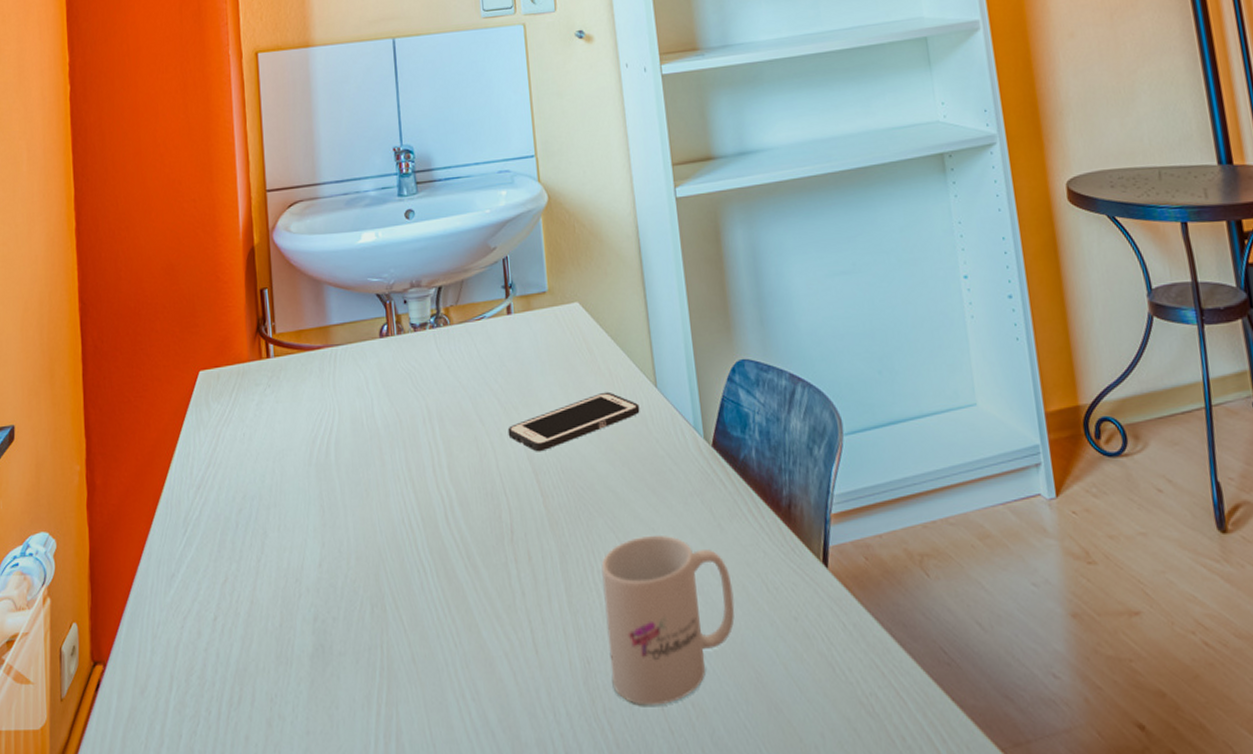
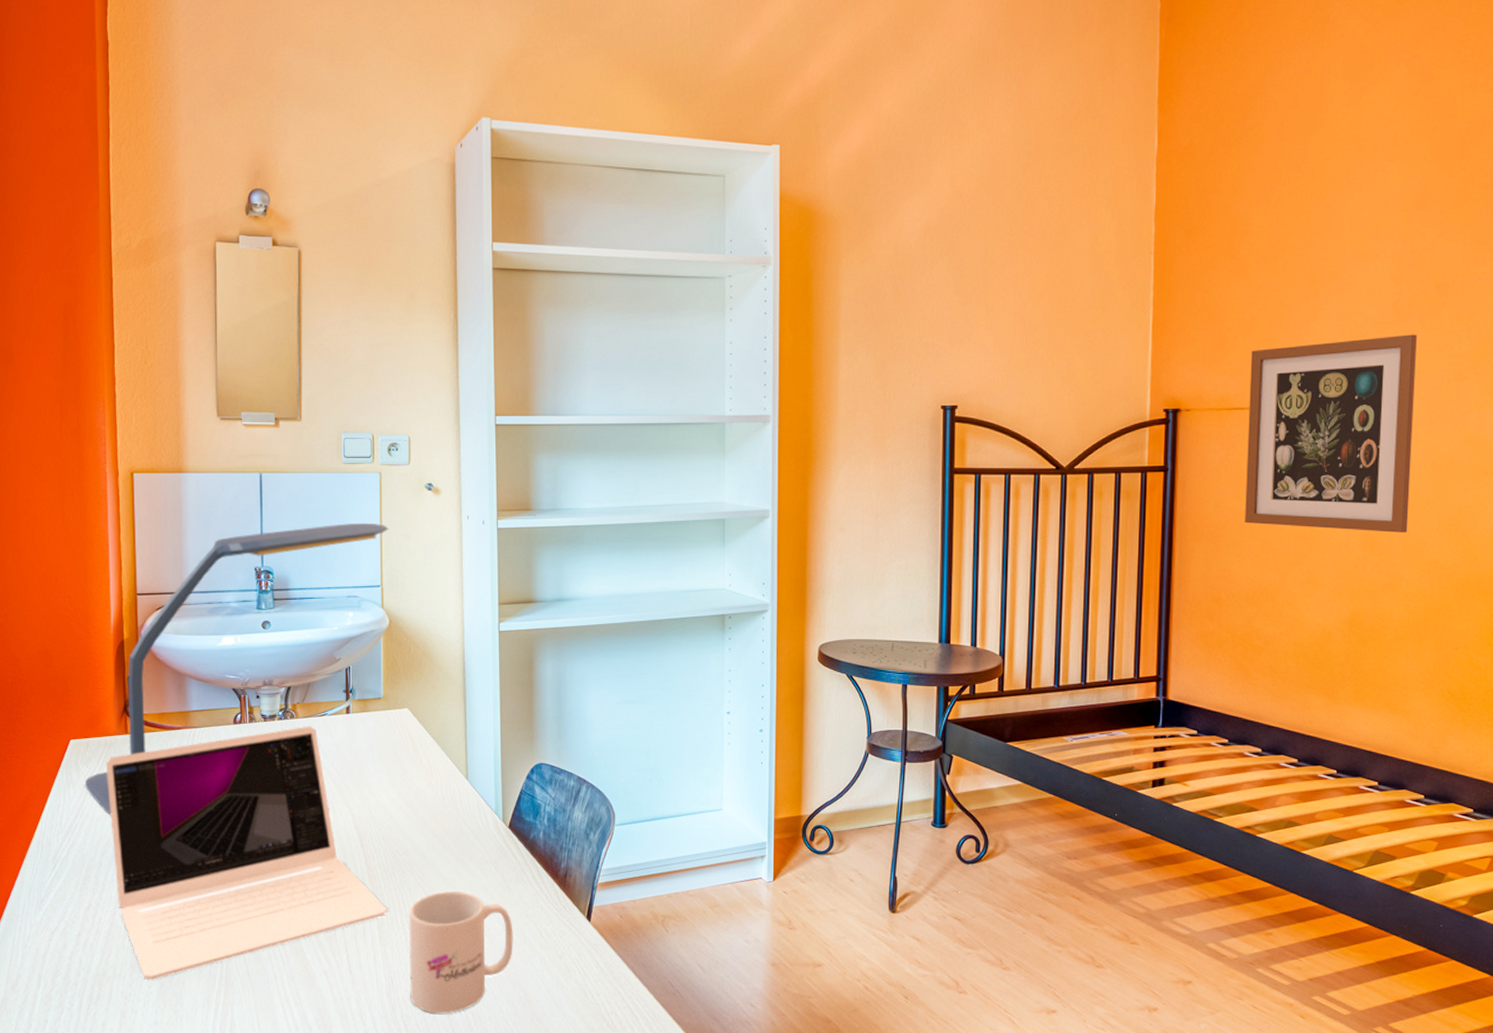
desk lamp: none [217,83,539,462] -> present [85,523,389,816]
laptop: none [239,333,575,676] -> present [105,726,387,981]
cell phone: present [507,391,640,452] -> none [340,780,452,823]

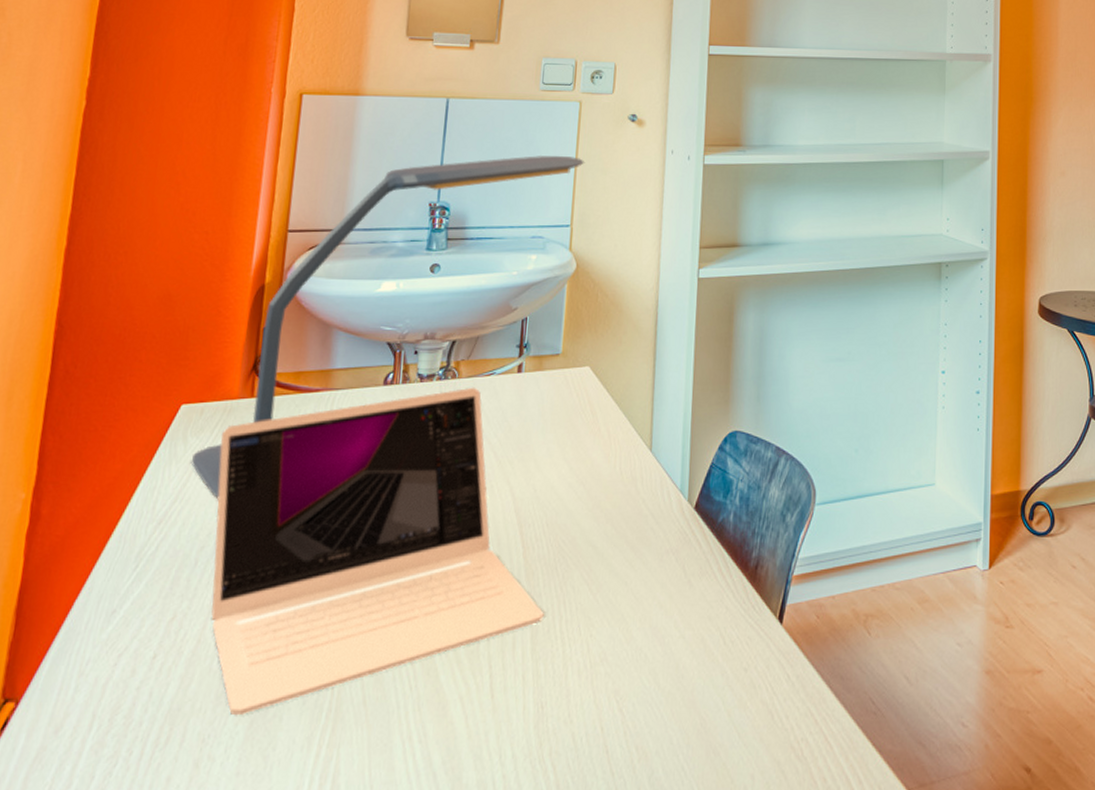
mug: present [409,891,513,1014] -> none [562,588,692,749]

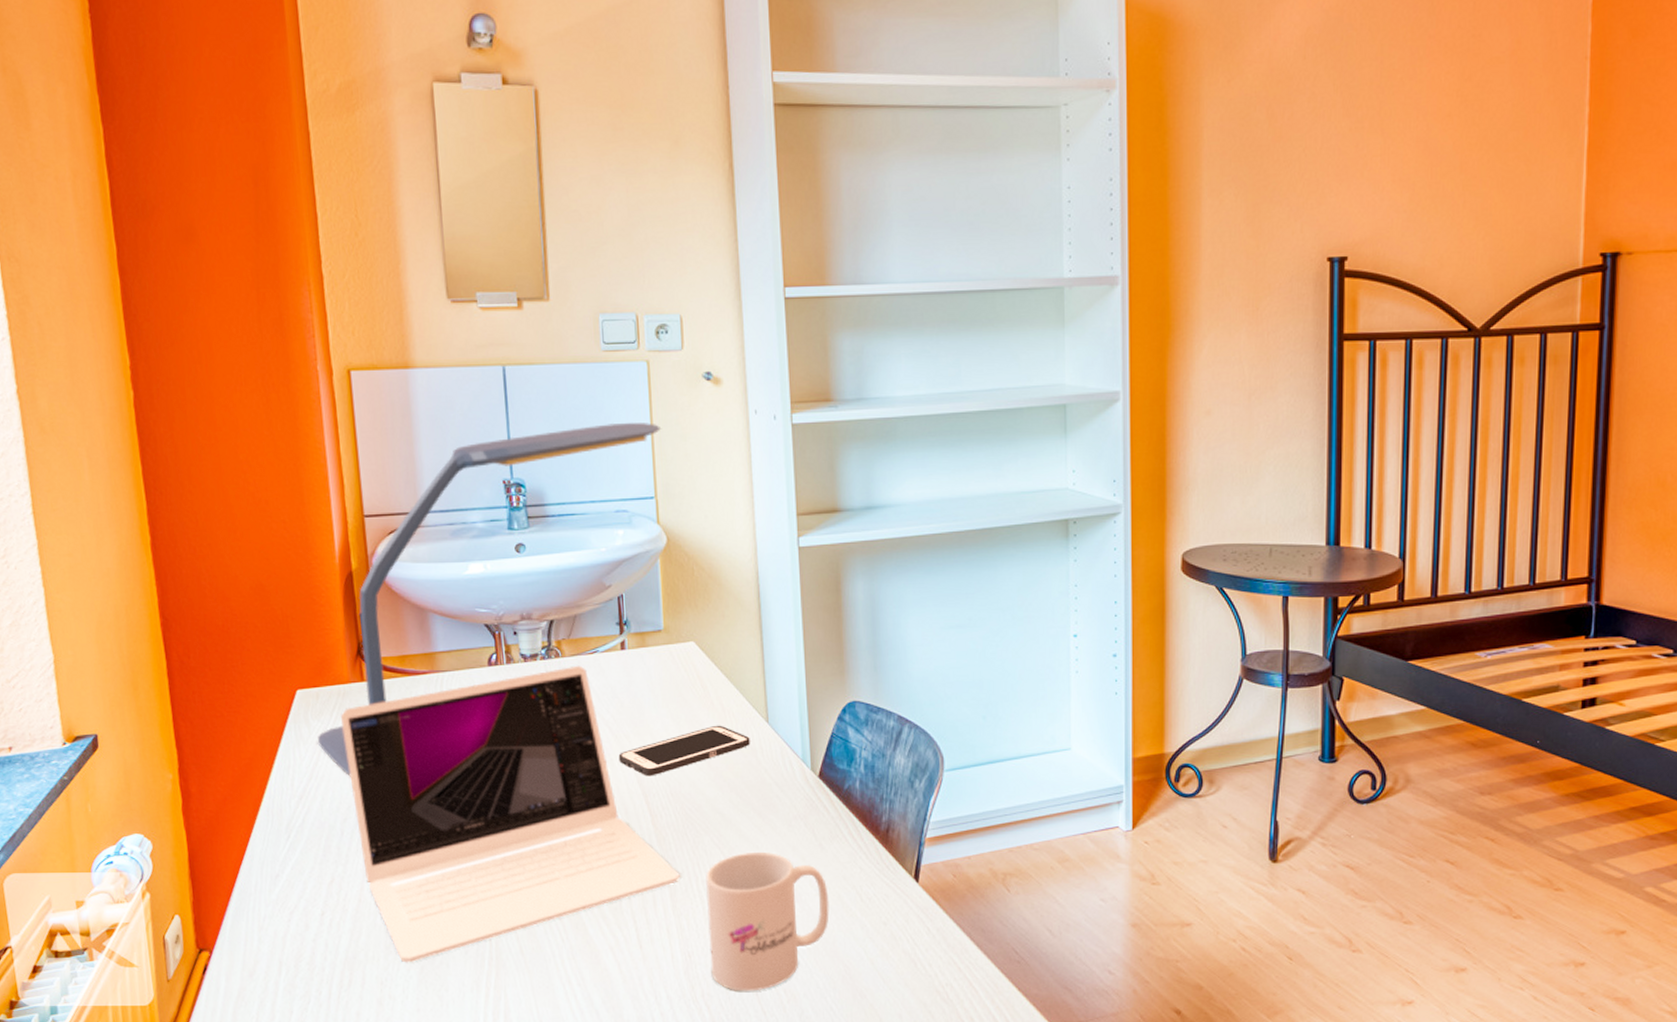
cell phone: none [499,452,632,505] -> present [618,725,750,777]
mug: none [562,588,692,749] -> present [706,851,829,991]

